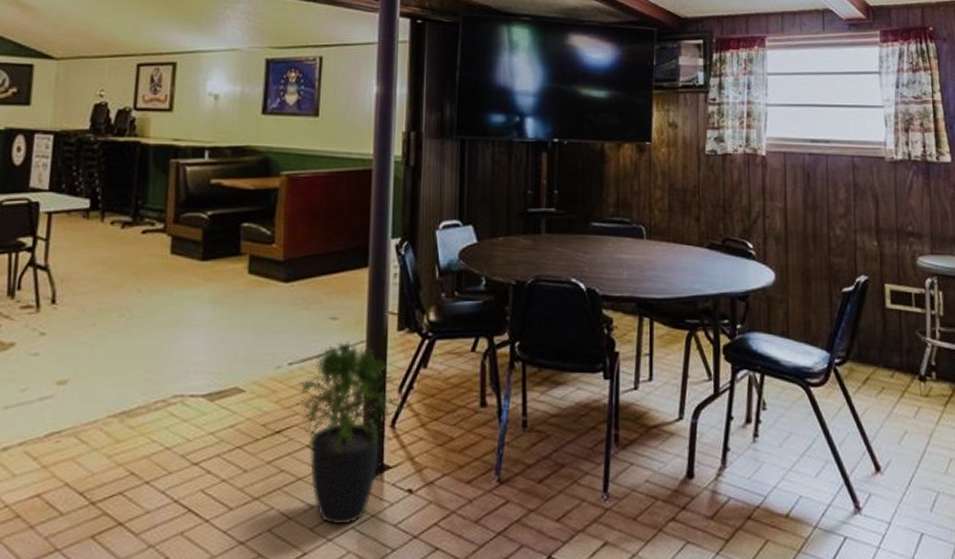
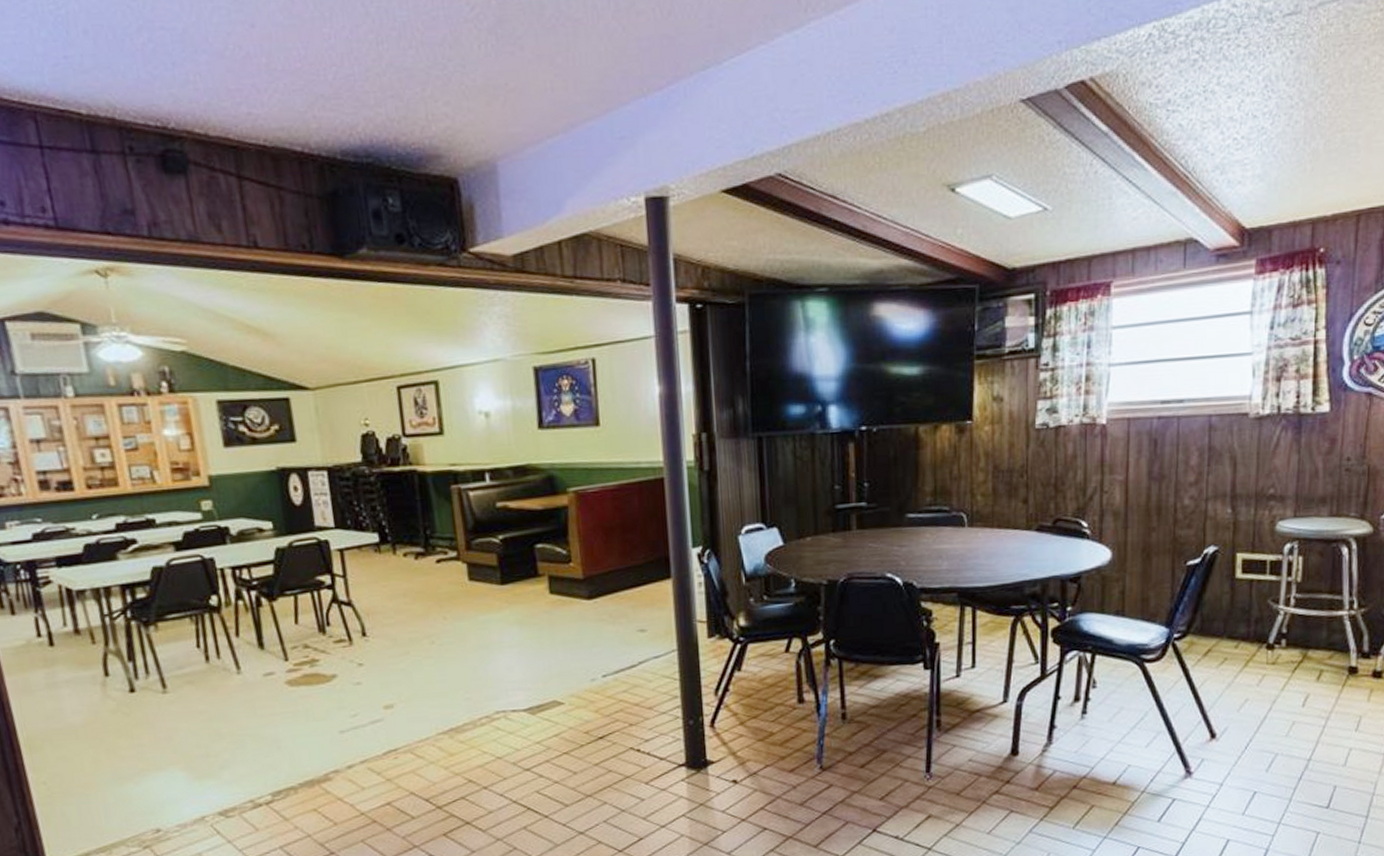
potted plant: present [296,342,400,526] -> none [615,652,718,815]

